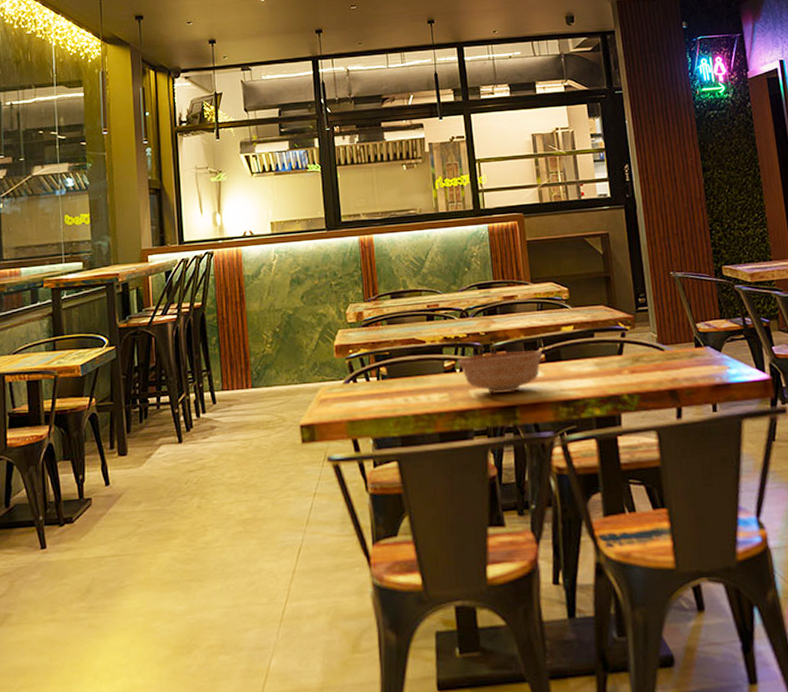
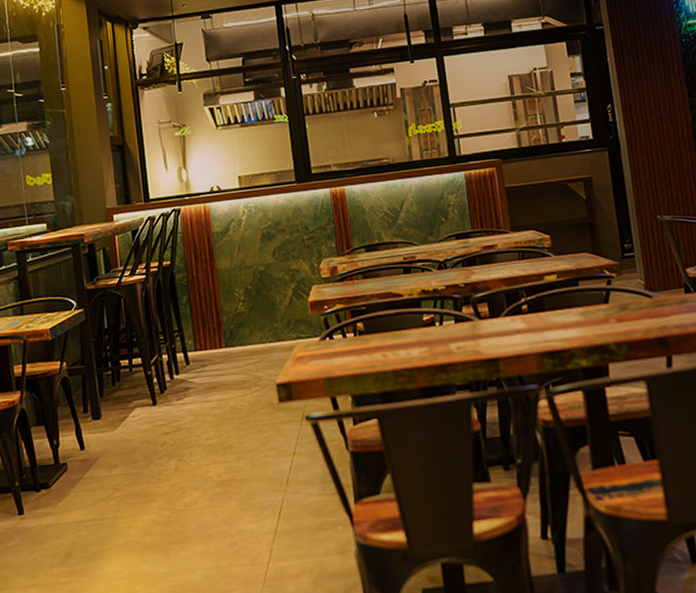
bowl: present [458,349,543,394] -> none [437,300,526,348]

